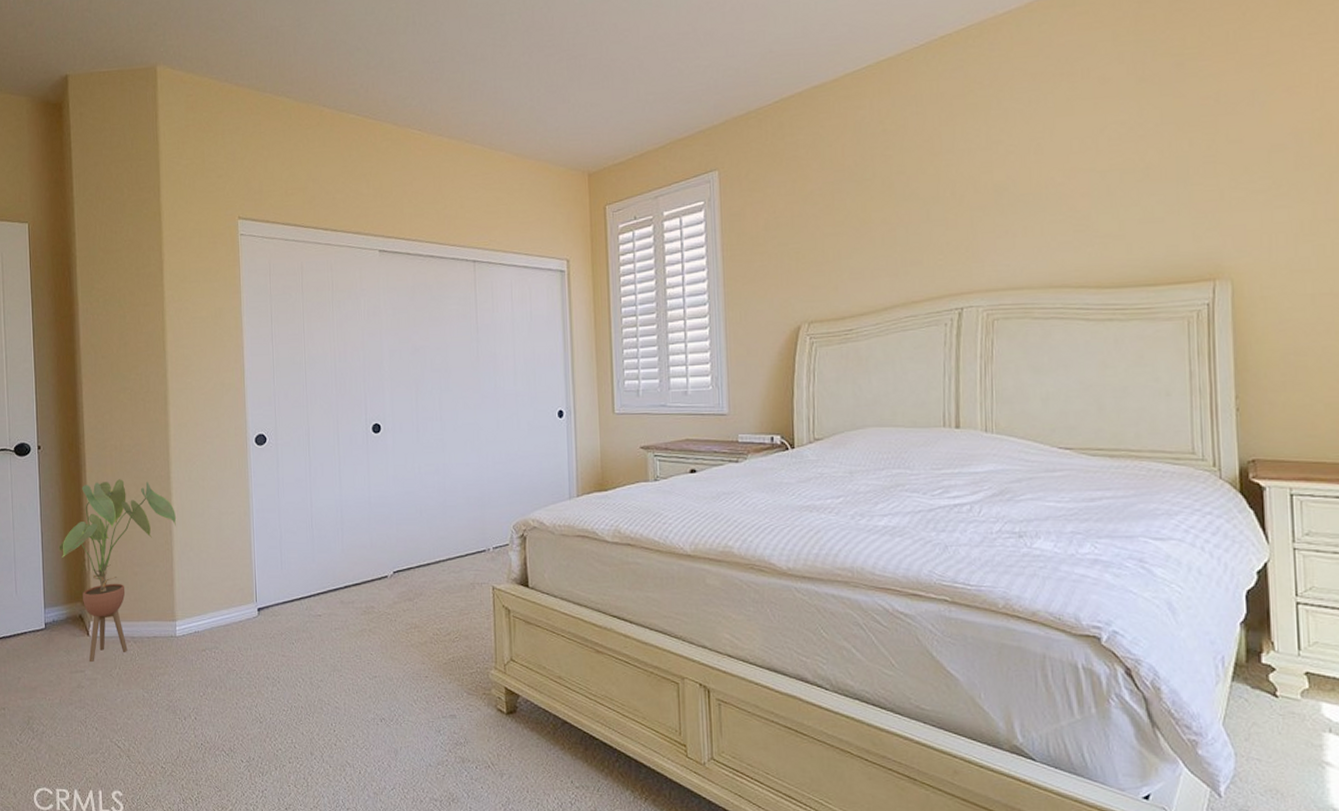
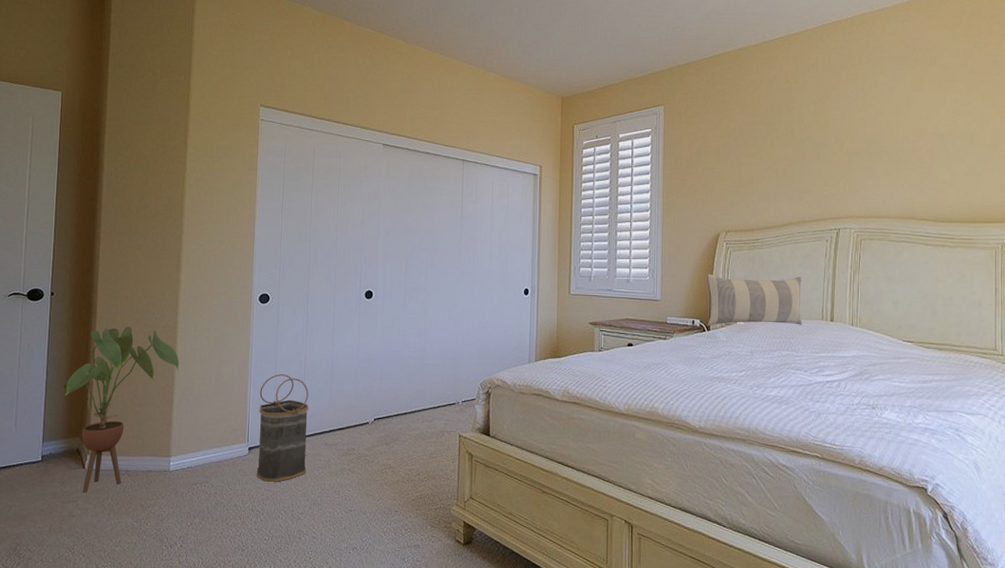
basket: none [264,525,323,646] -> present [256,374,309,482]
pillow: none [787,373,917,443] -> present [707,273,802,326]

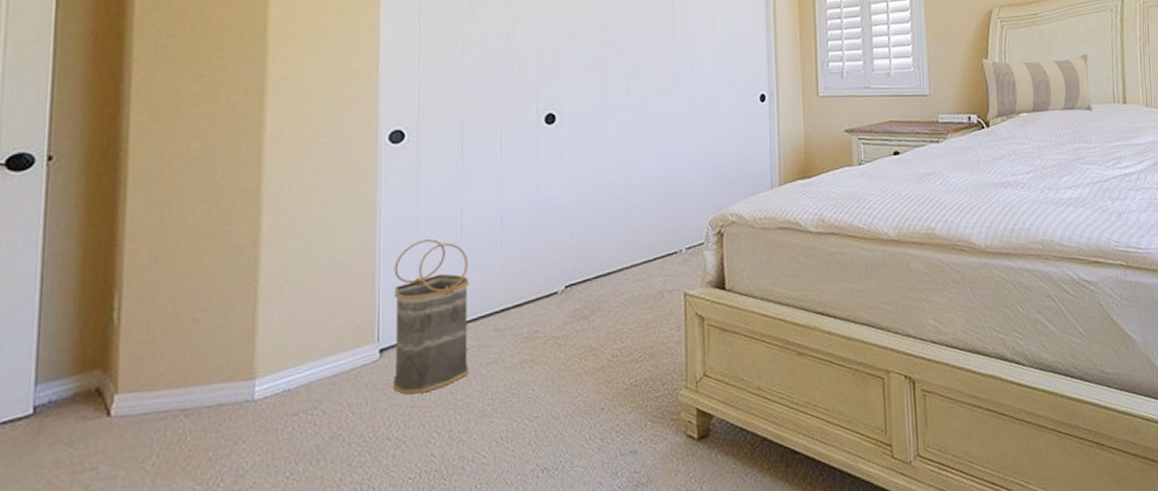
house plant: present [62,326,180,494] -> none [69,195,267,455]

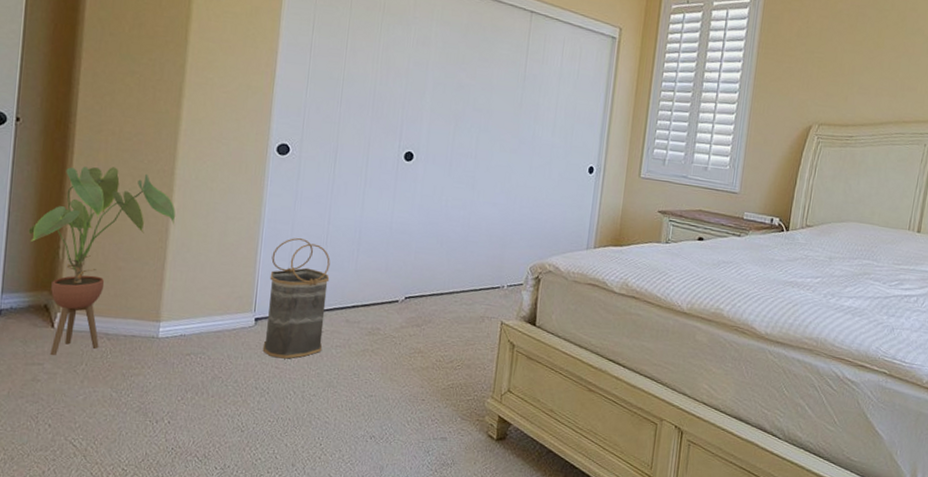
house plant: none [69,195,267,455] -> present [28,166,176,356]
pillow: present [982,54,1093,122] -> none [786,168,893,234]

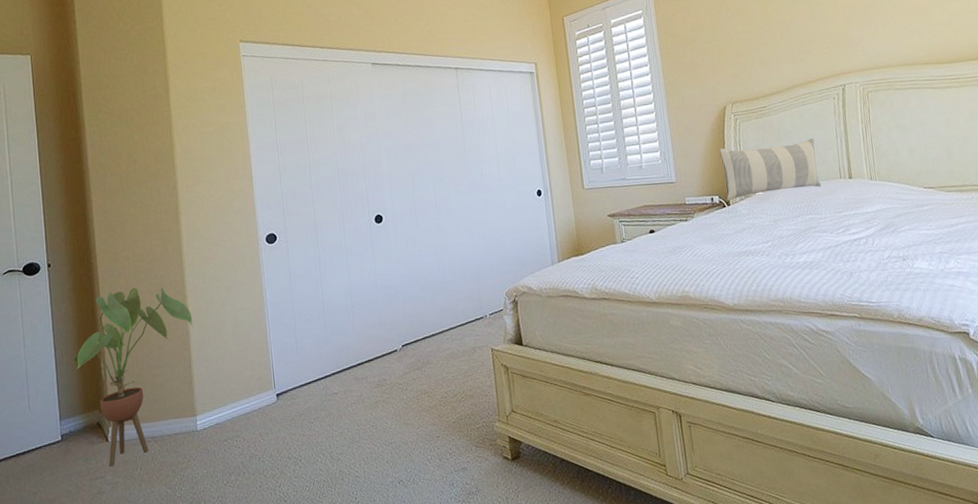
basket: present [262,238,331,359] -> none [279,313,340,427]
pillow: none [786,168,893,234] -> present [719,138,822,201]

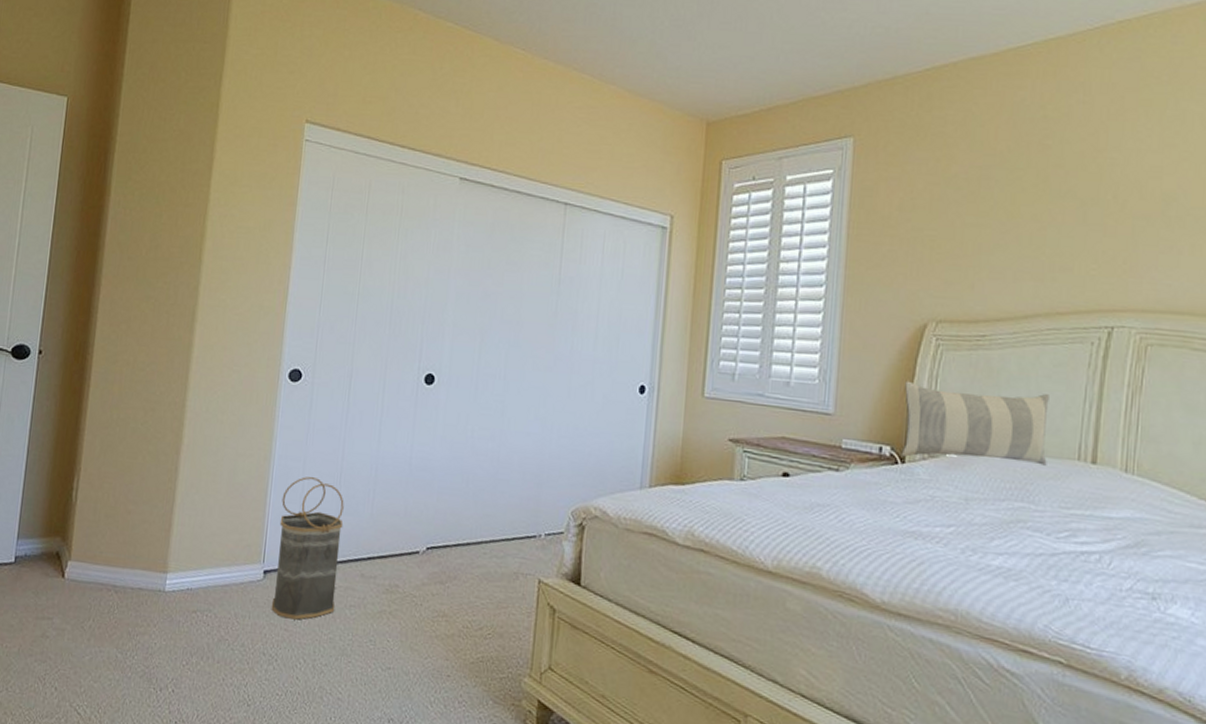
house plant: present [73,287,193,468] -> none [44,400,186,610]
basket: none [279,313,340,427] -> present [271,477,344,620]

